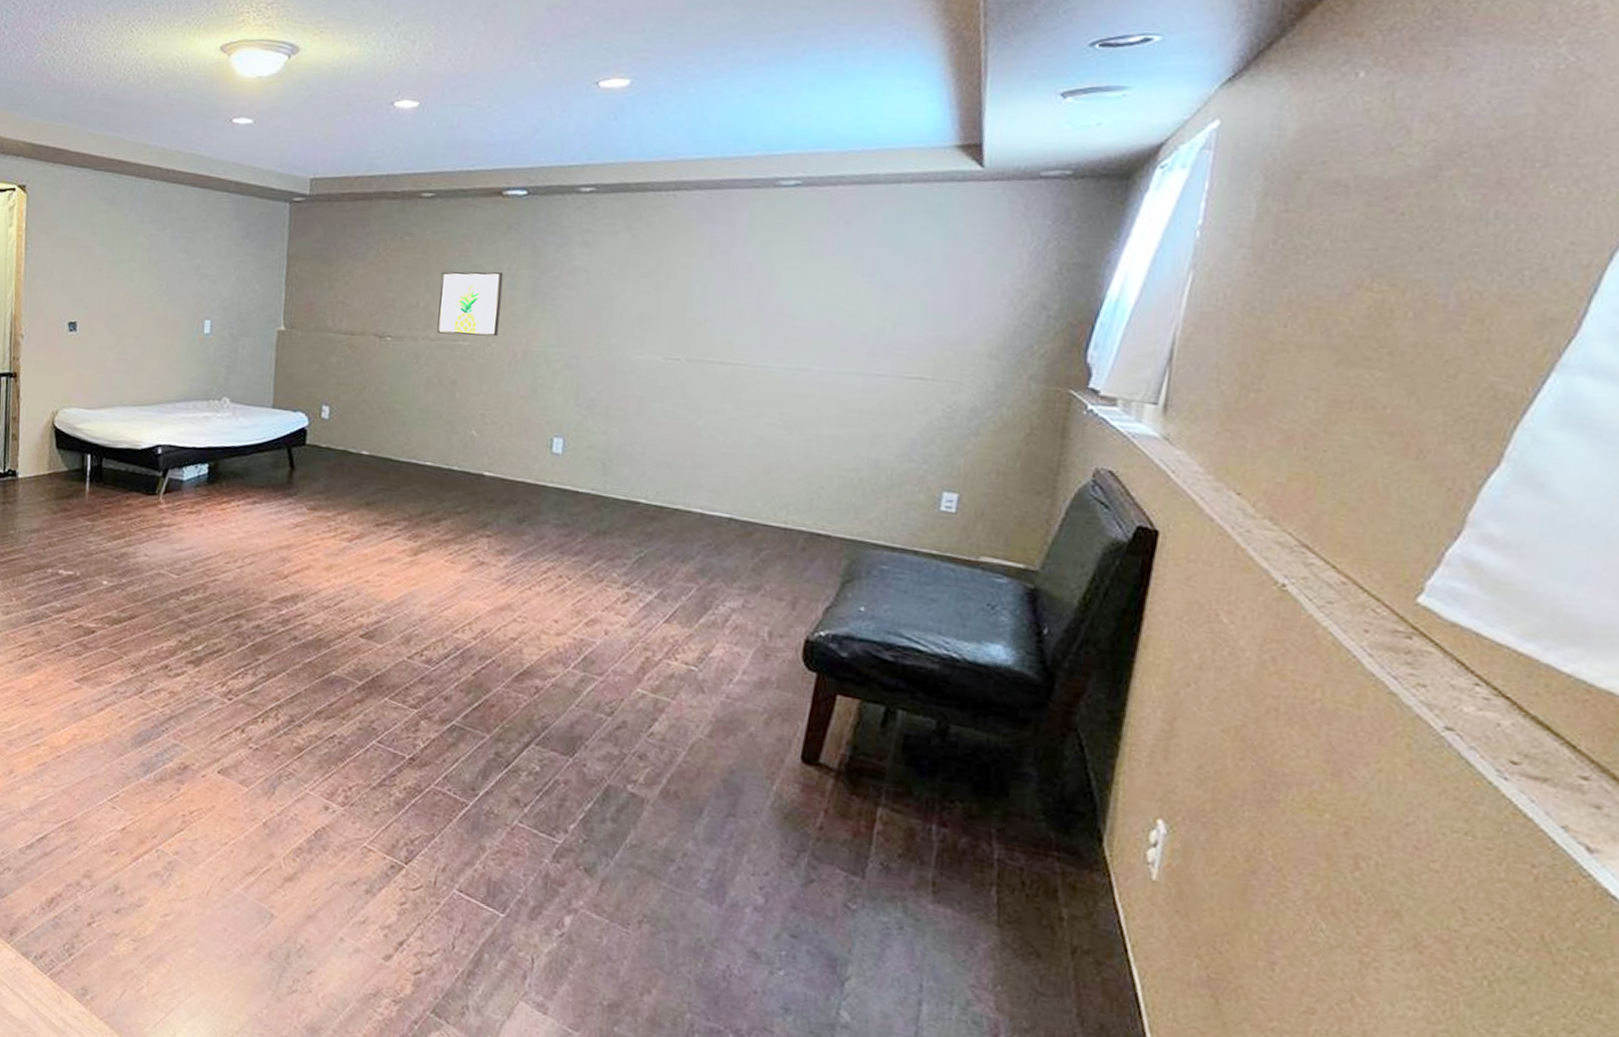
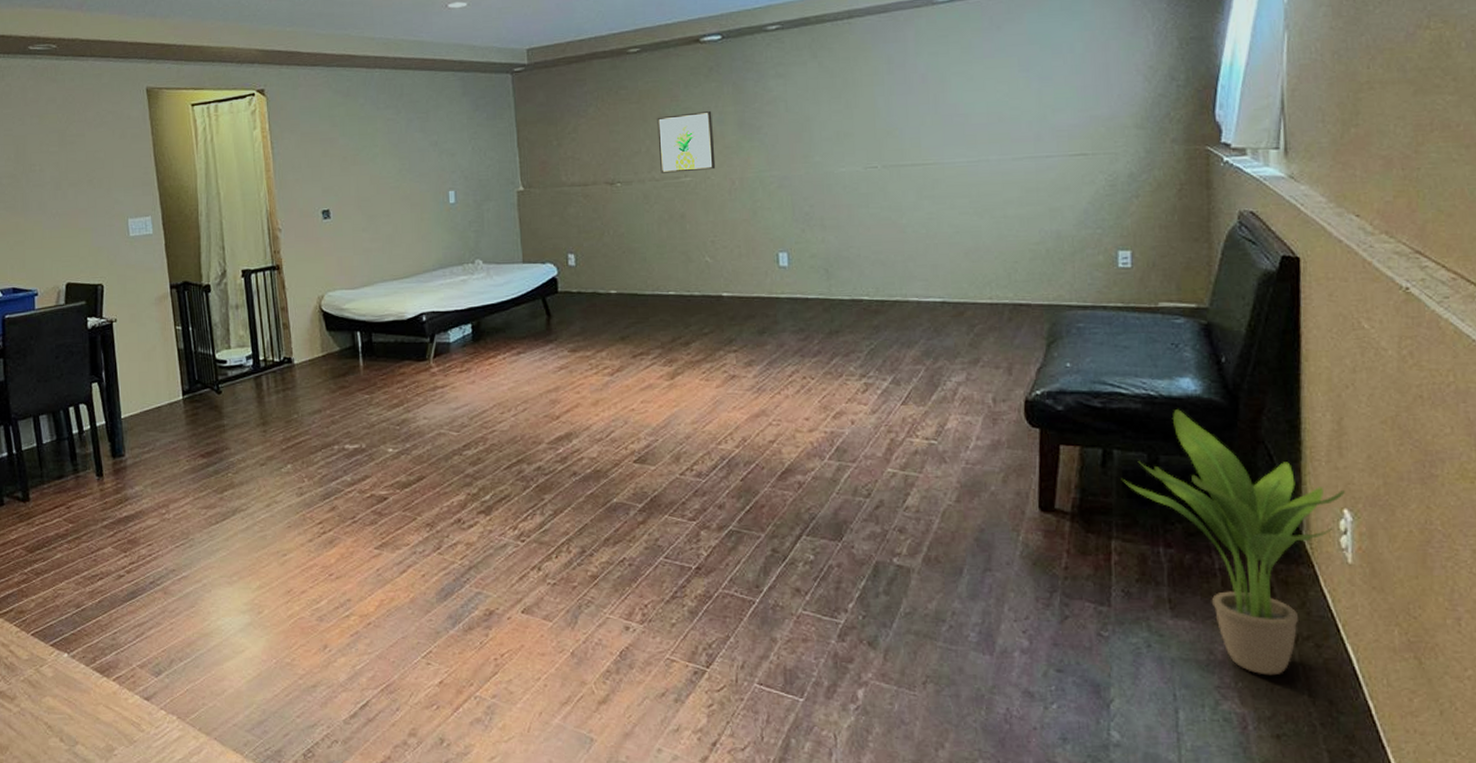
potted plant: none [901,677,1163,986] -> present [1121,409,1345,676]

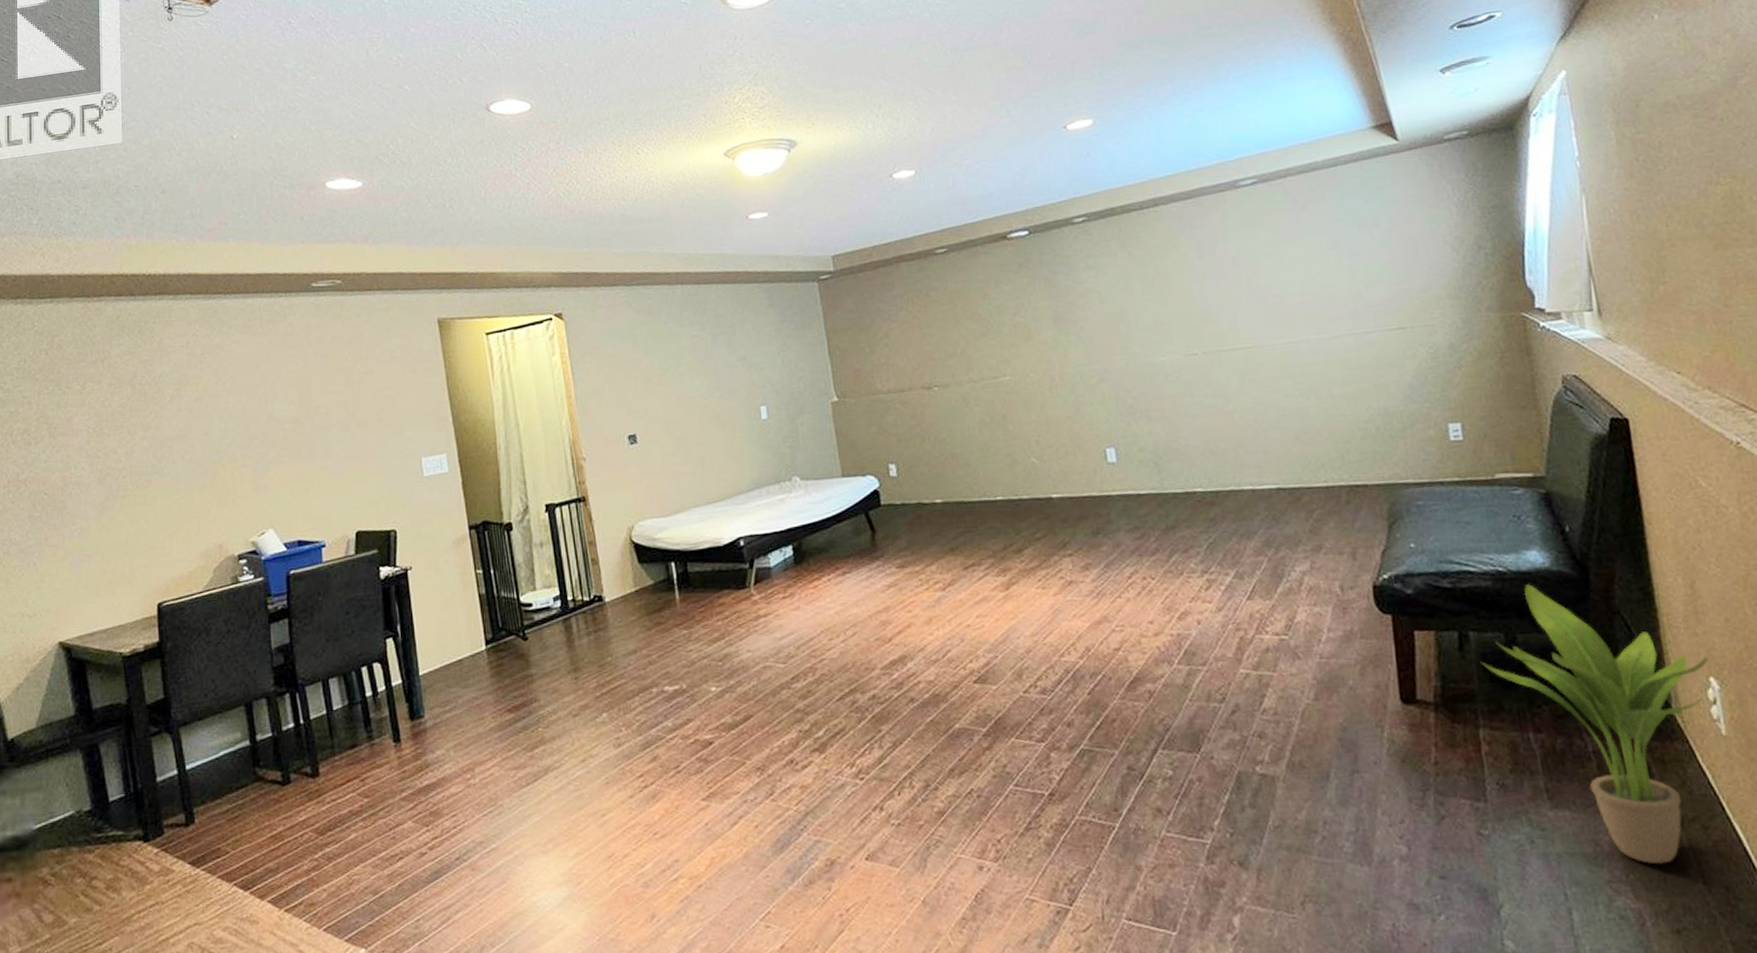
wall art: present [657,110,716,173] -> none [970,307,1034,374]

